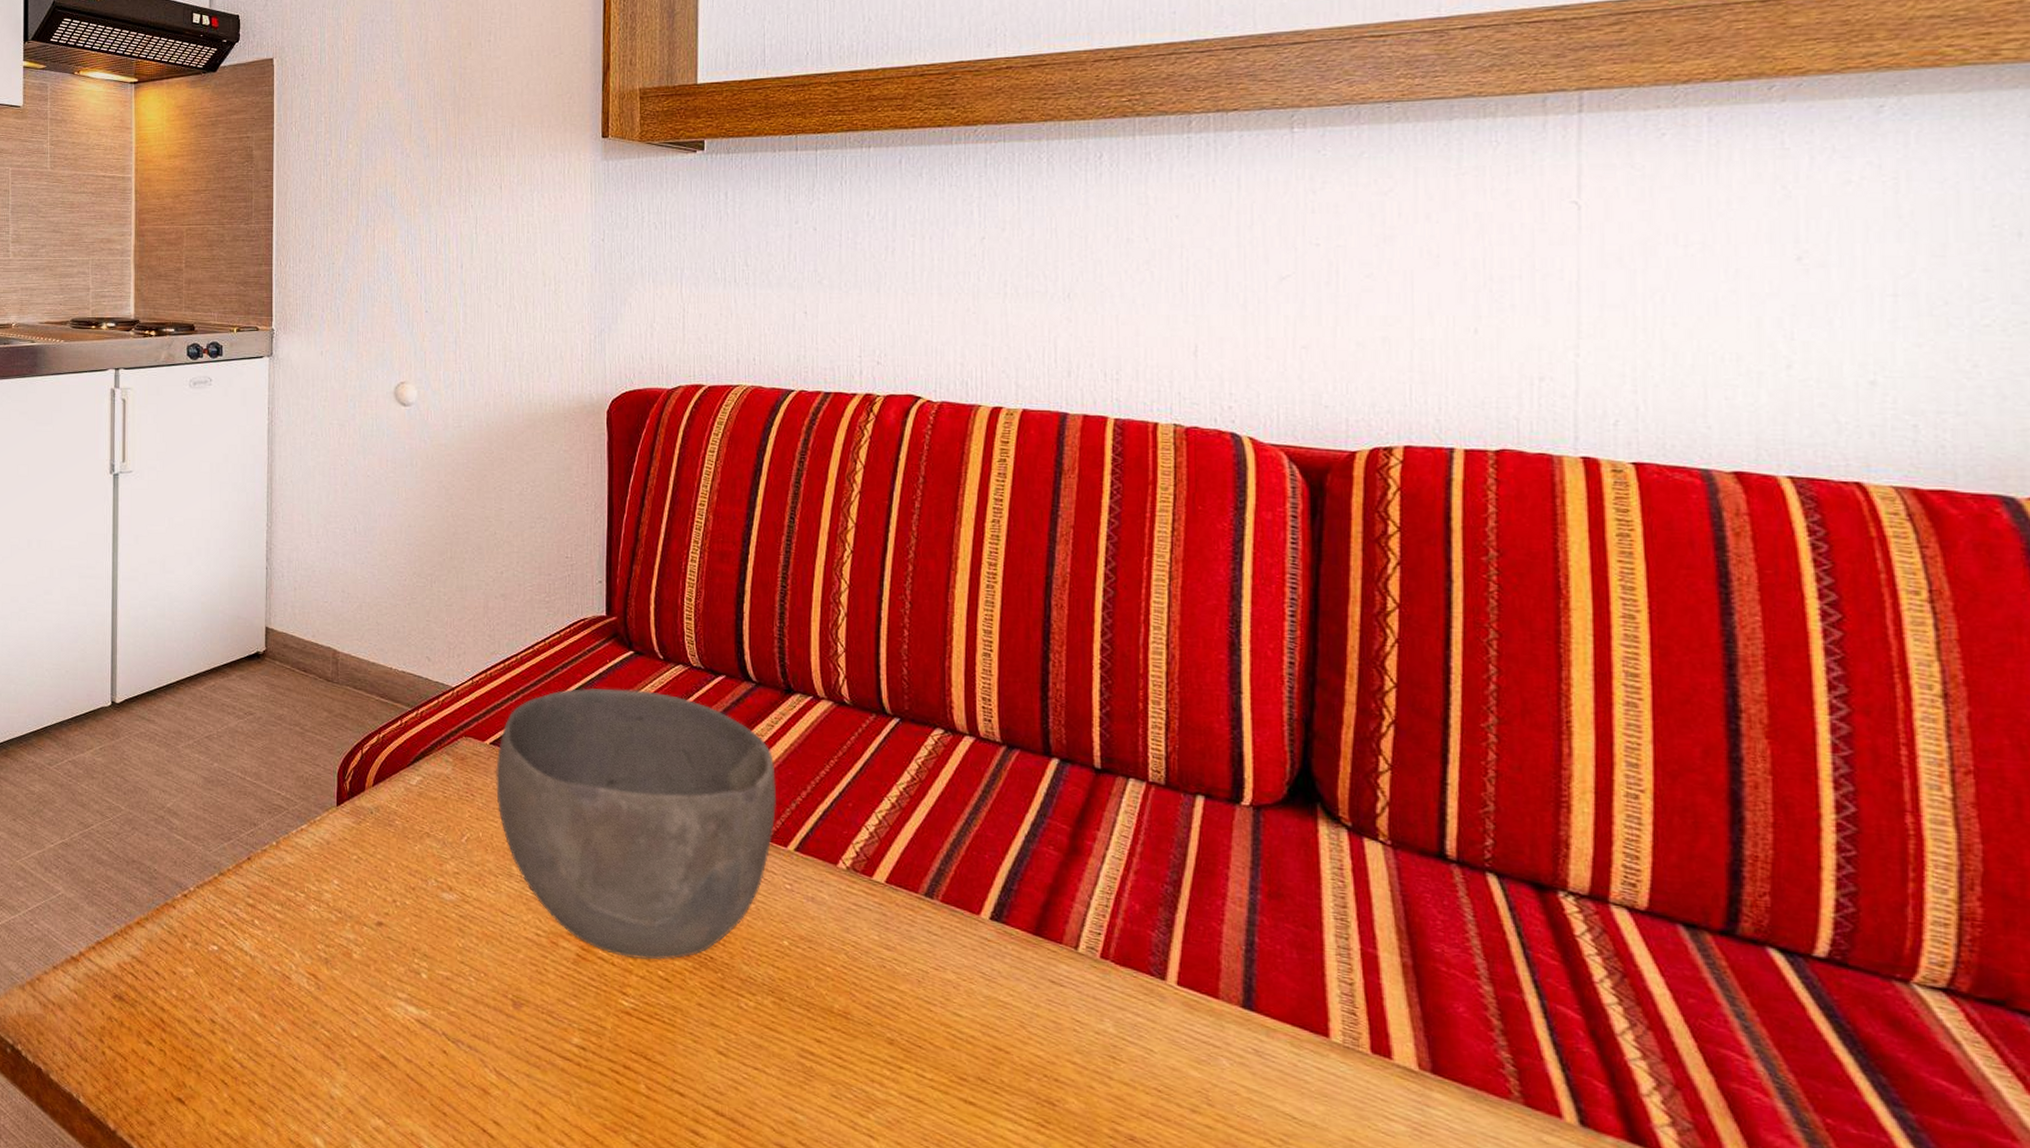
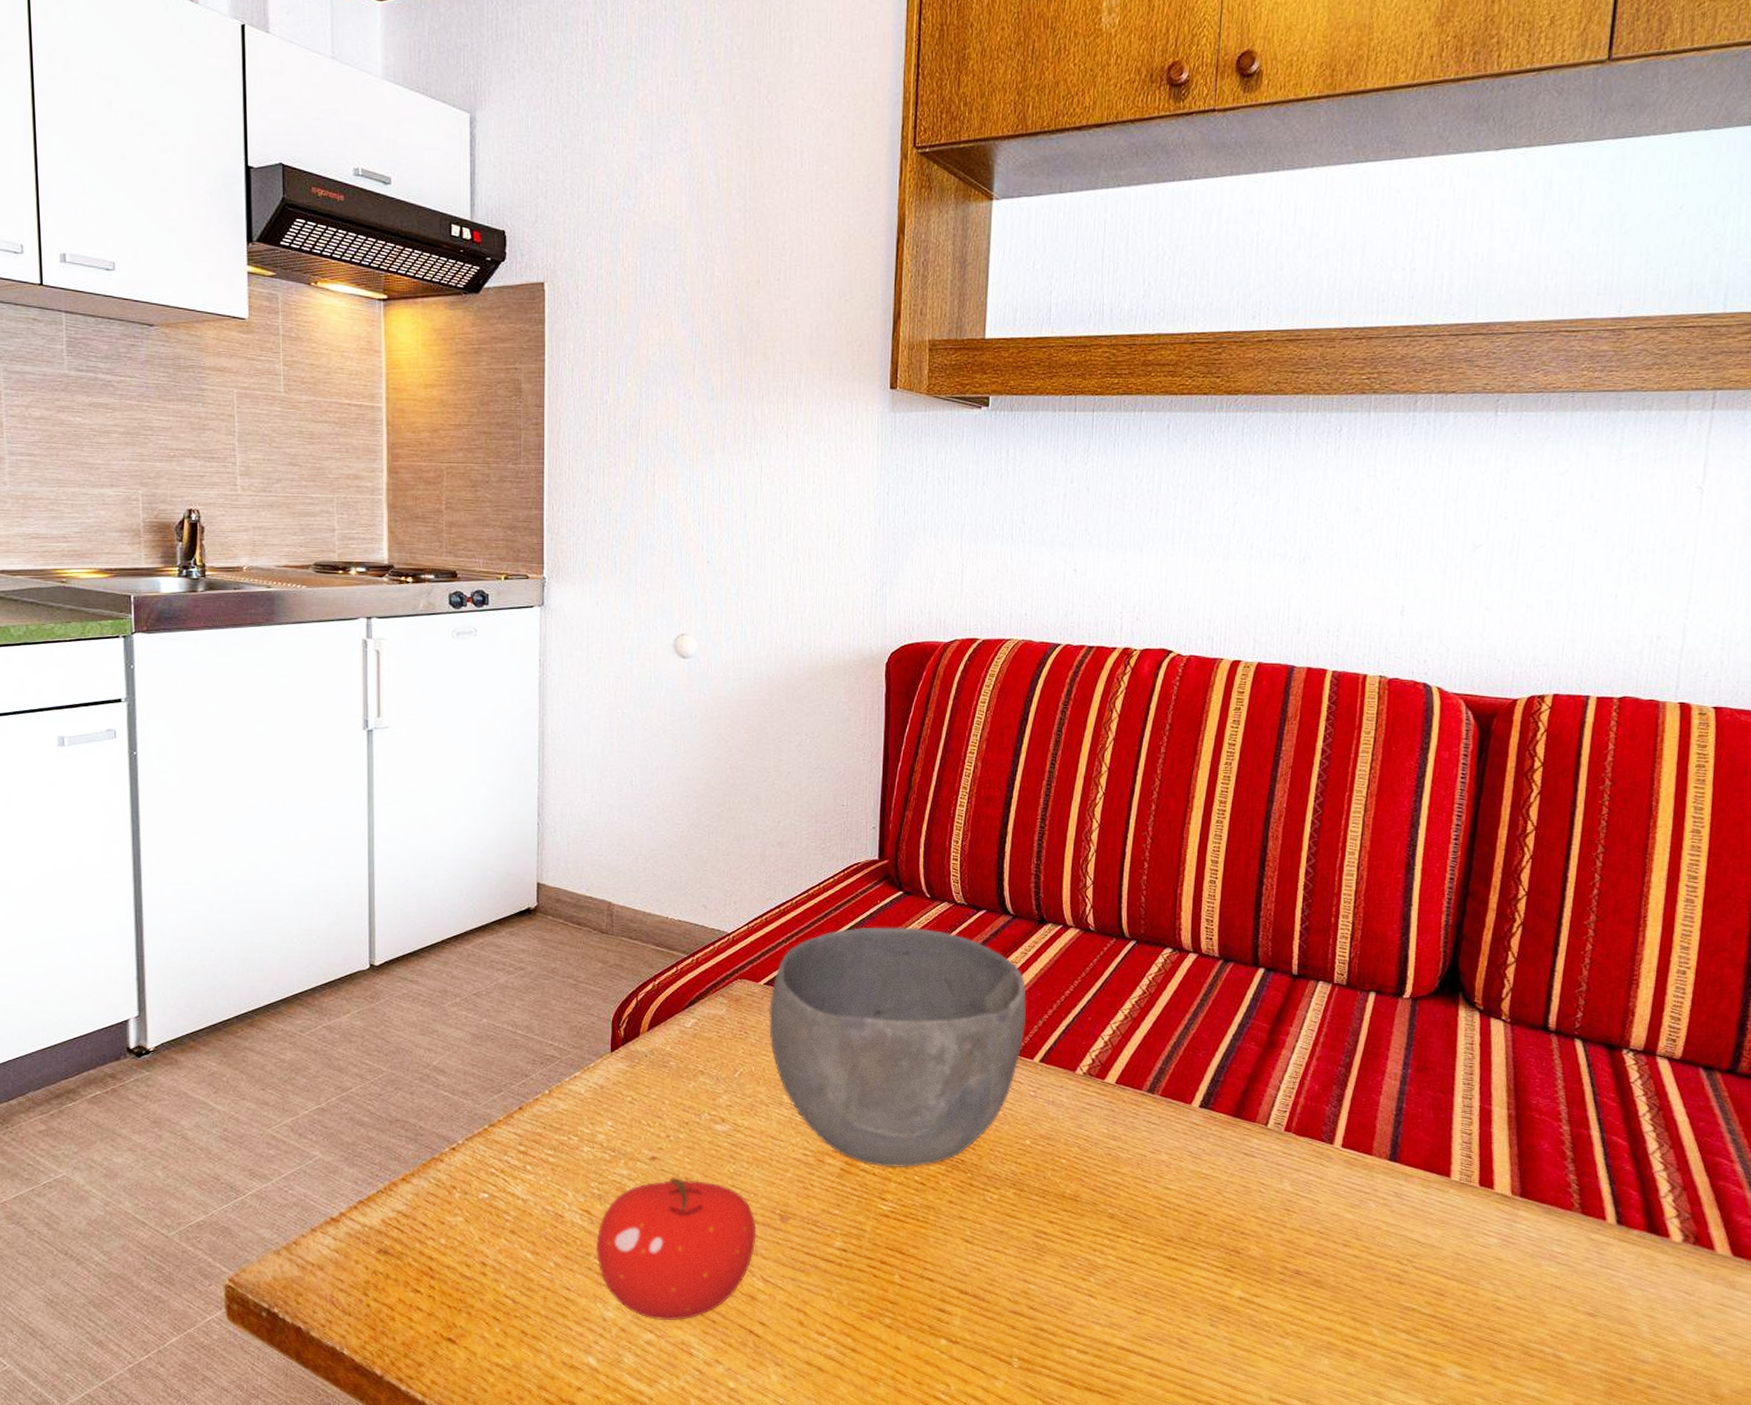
fruit: none [322,946,488,1108] -> present [595,1177,756,1321]

